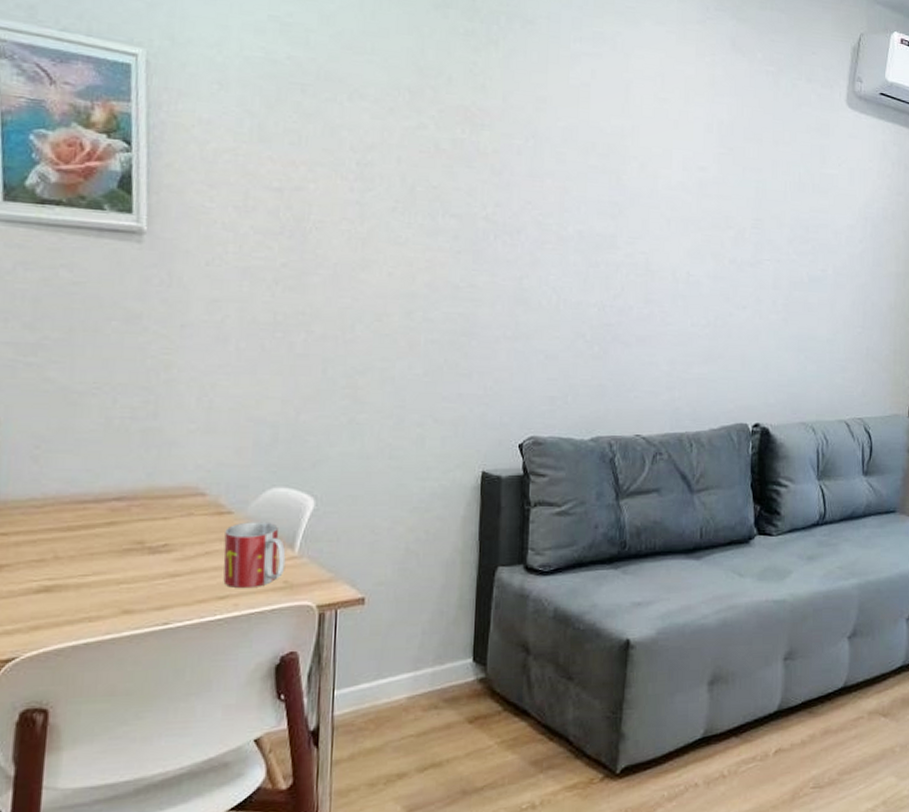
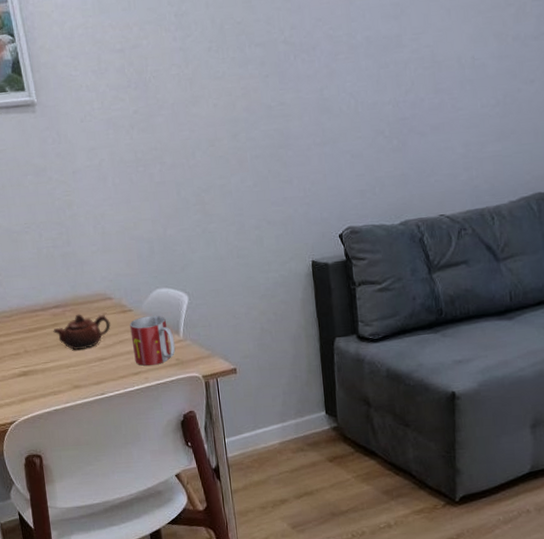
teapot: none [106,511,197,560] -> present [53,314,111,350]

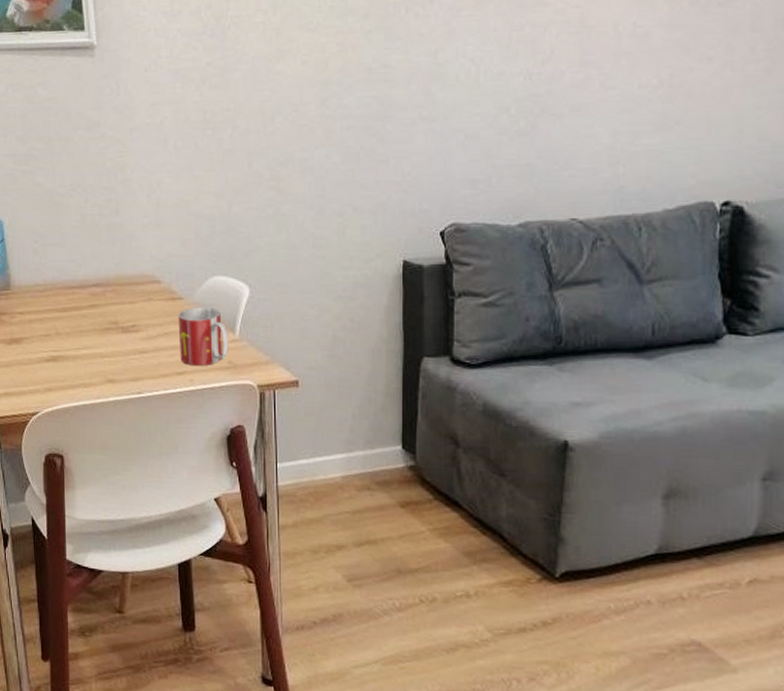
teapot: present [53,314,111,350] -> none [90,296,156,338]

